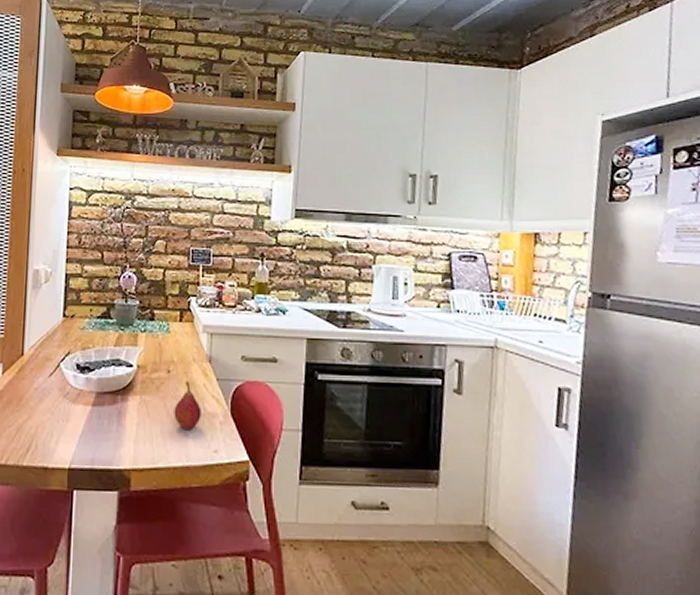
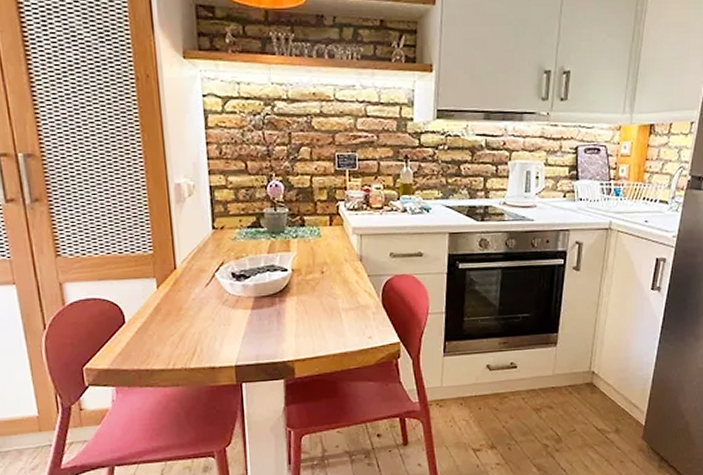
fruit: present [174,381,201,429] -> none [330,279,356,321]

